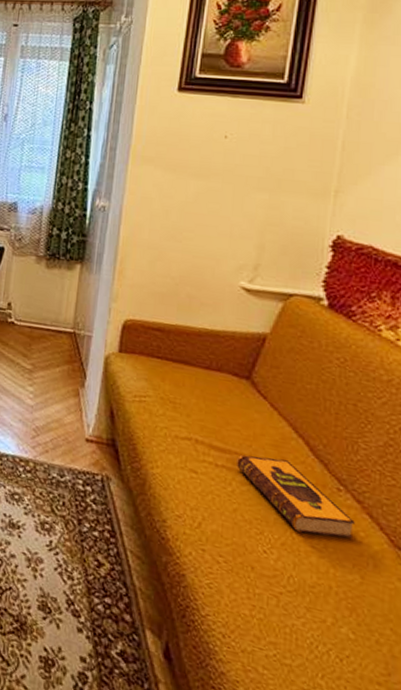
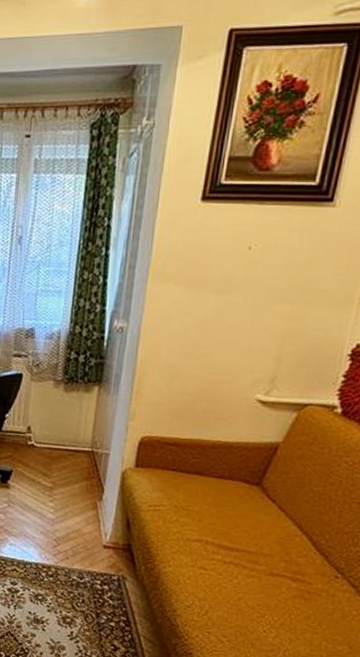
hardback book: present [237,455,355,539] -> none [243,552,349,617]

